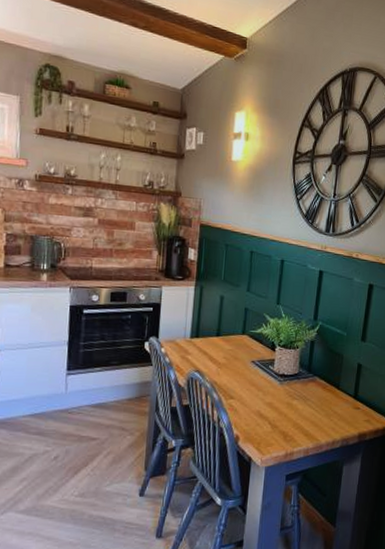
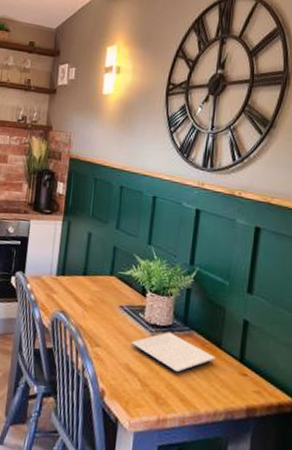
plate: none [262,379,335,413] -> present [131,332,216,373]

